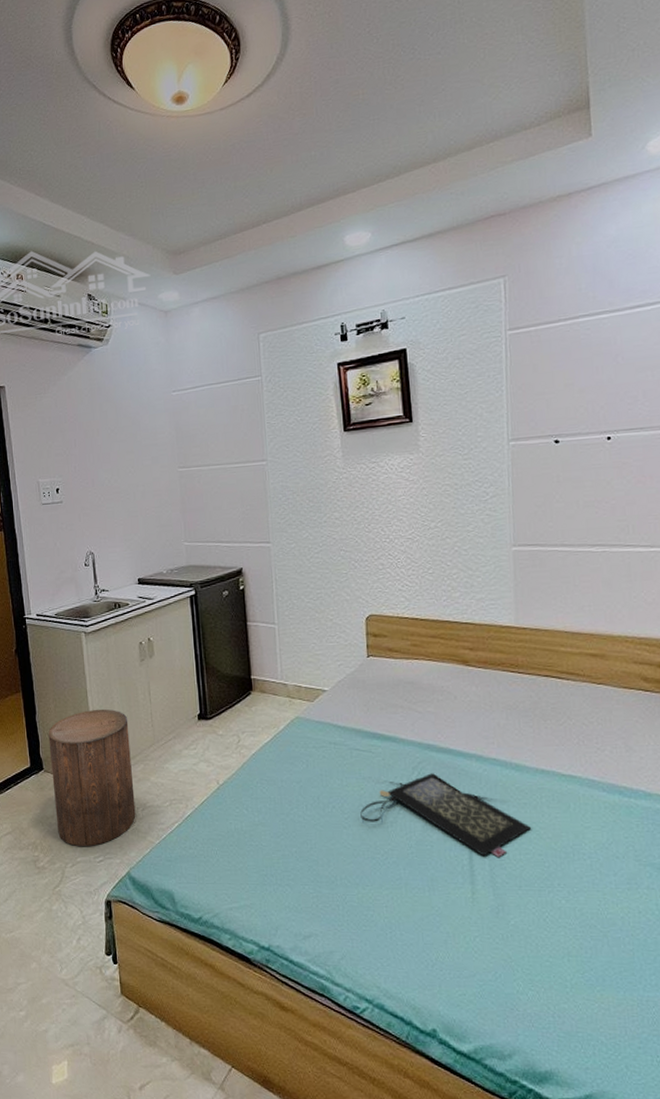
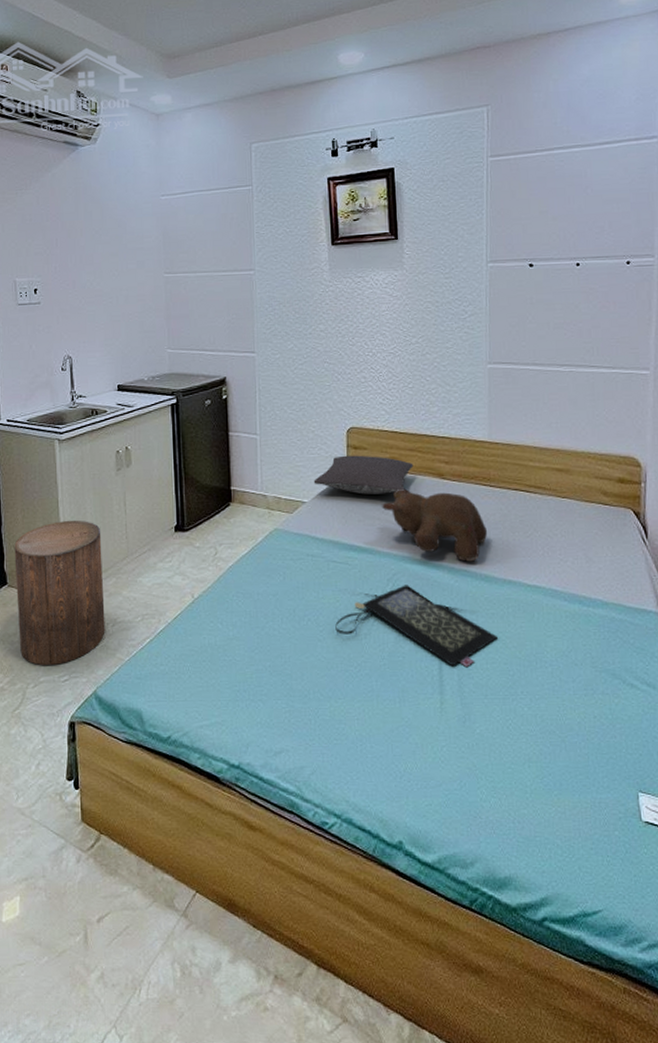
pillow: none [333,642,436,683] -> present [313,455,414,495]
teddy bear: none [404,677,518,750] -> present [382,489,488,562]

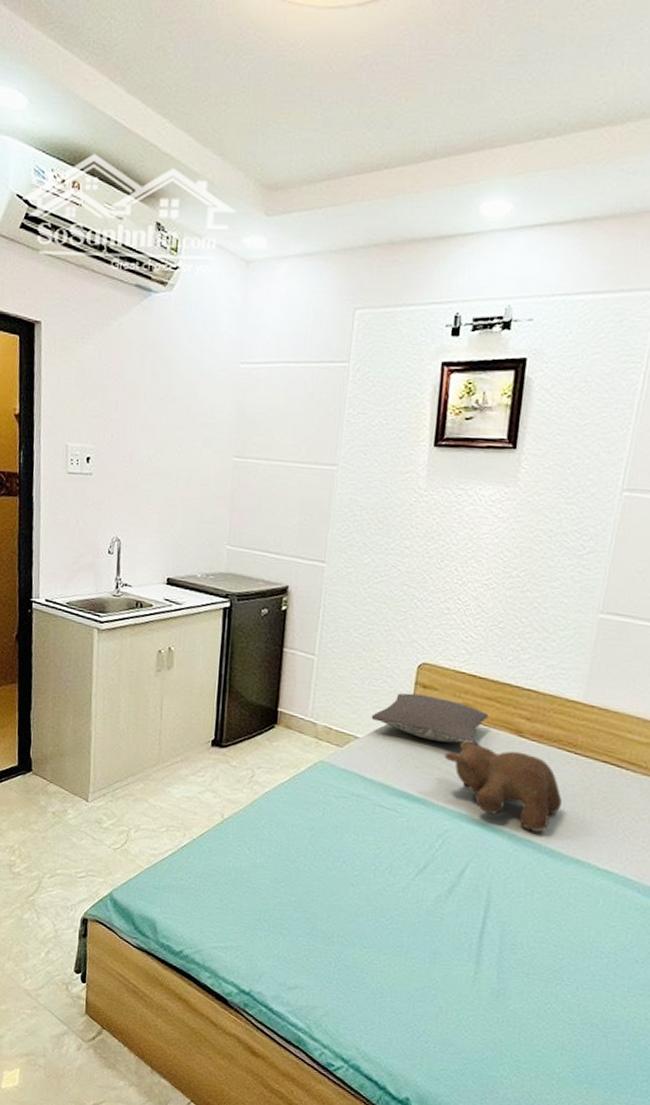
stool: present [14,520,105,665] -> none [39,715,134,860]
clutch bag: present [335,585,499,668] -> none [371,843,553,942]

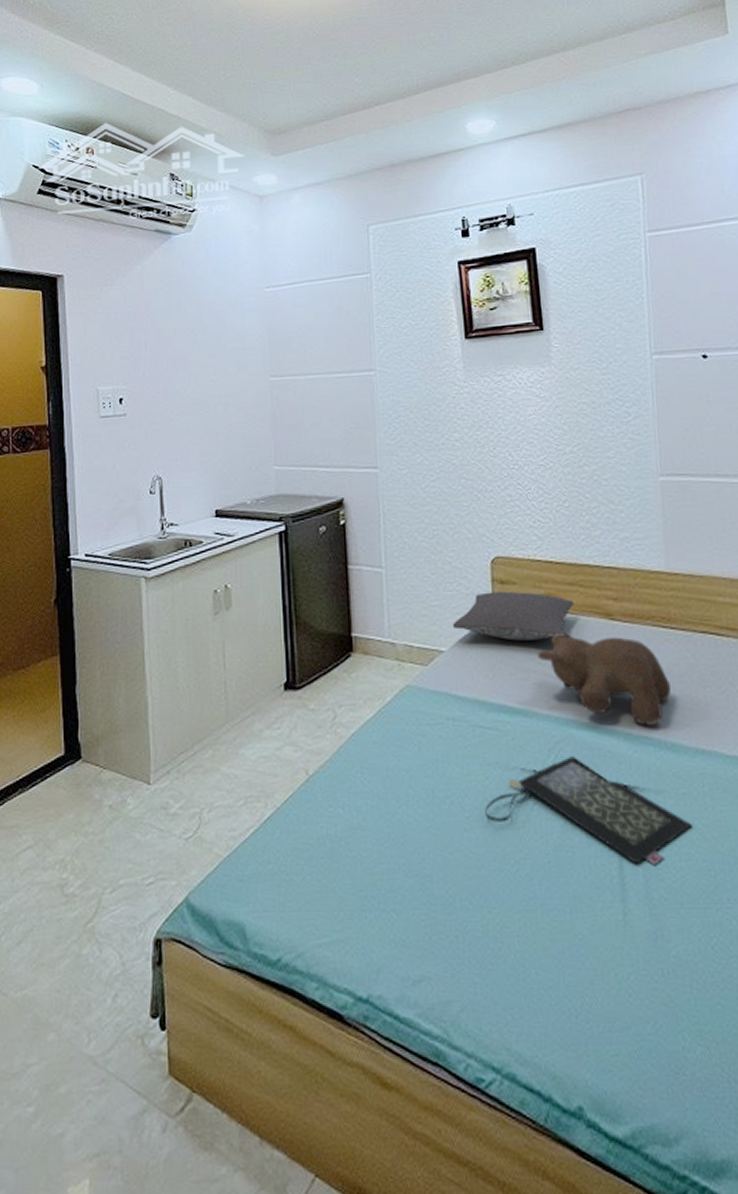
clutch bag: none [371,843,553,942] -> present [485,756,694,866]

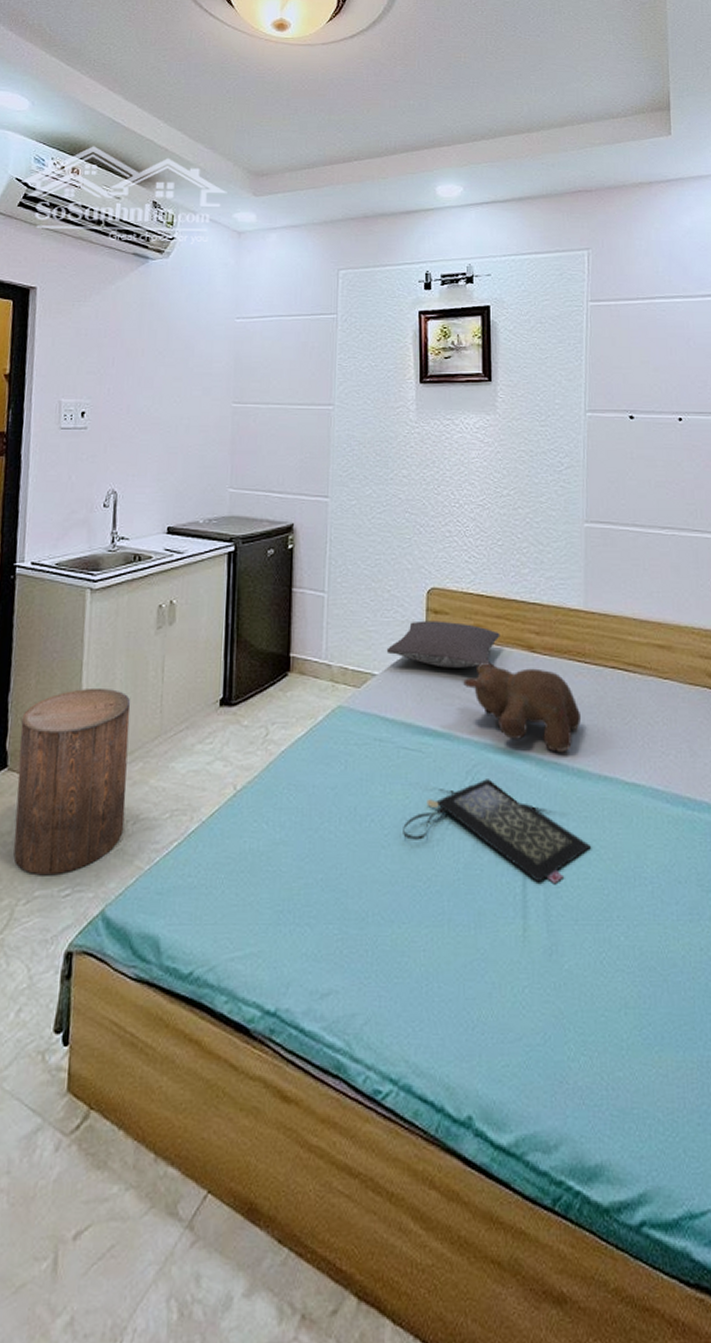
stool: none [91,676,200,863] -> present [13,687,131,874]

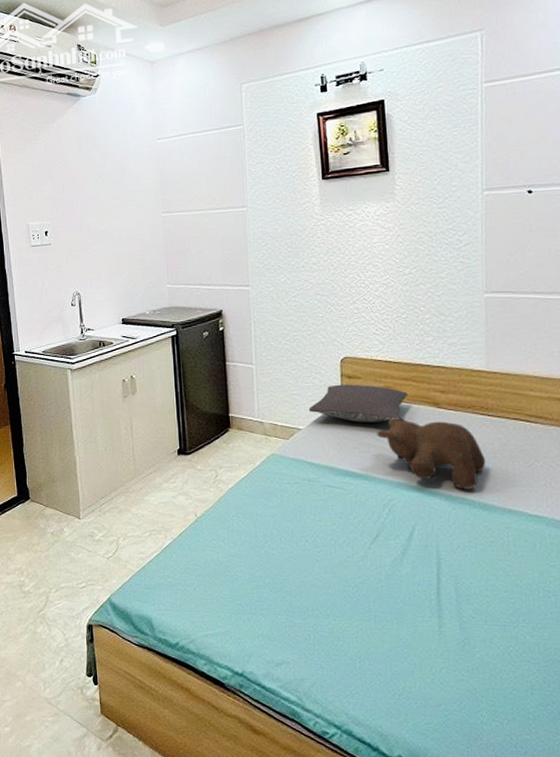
stool: present [13,687,131,874] -> none [35,442,117,573]
clutch bag: present [403,779,592,885] -> none [332,510,499,594]

